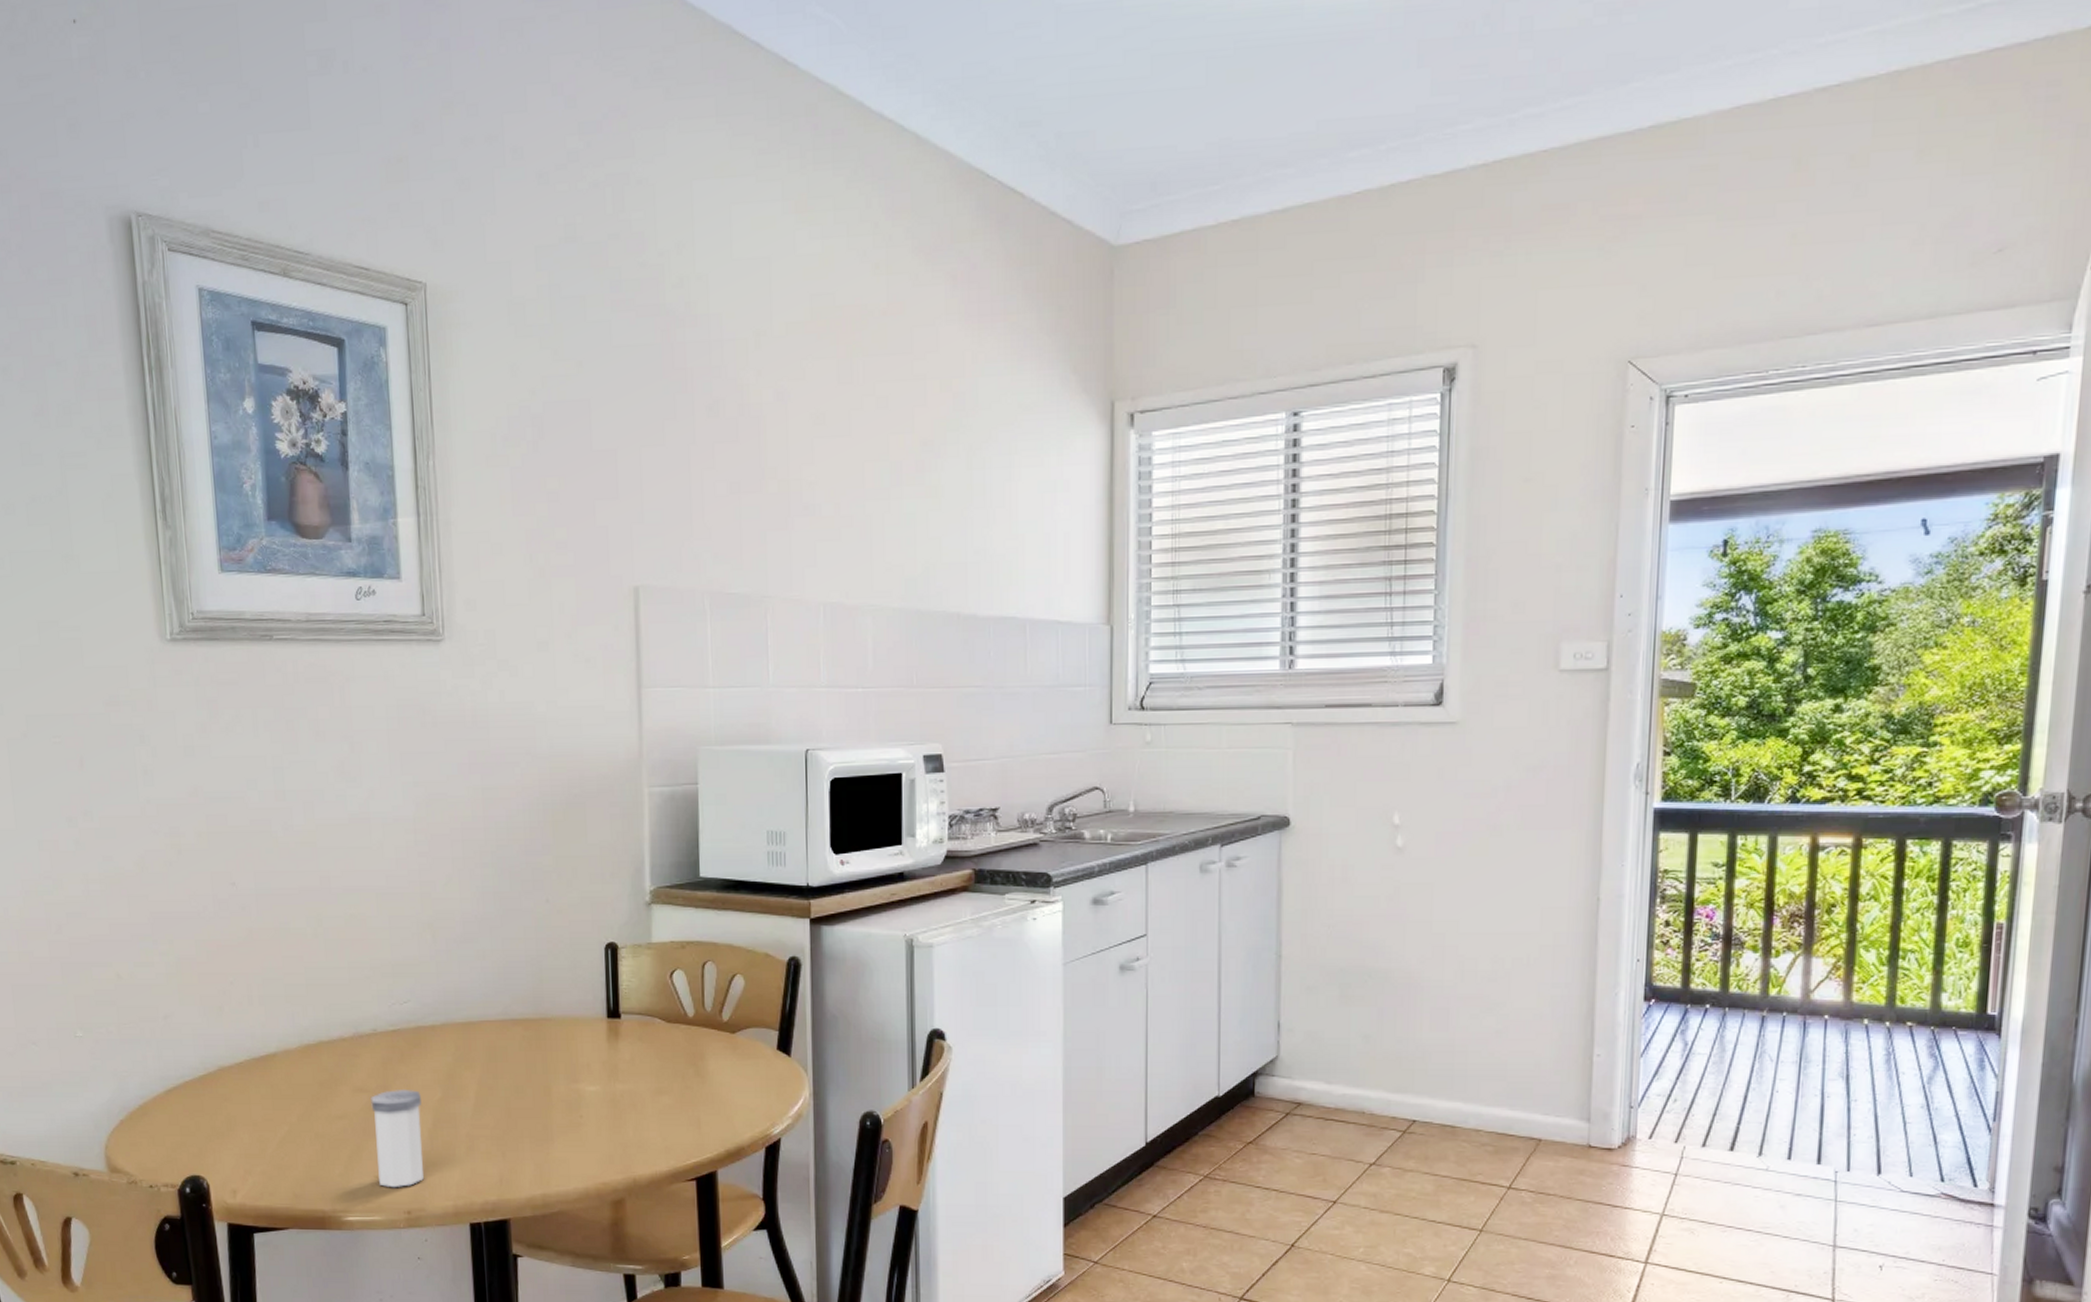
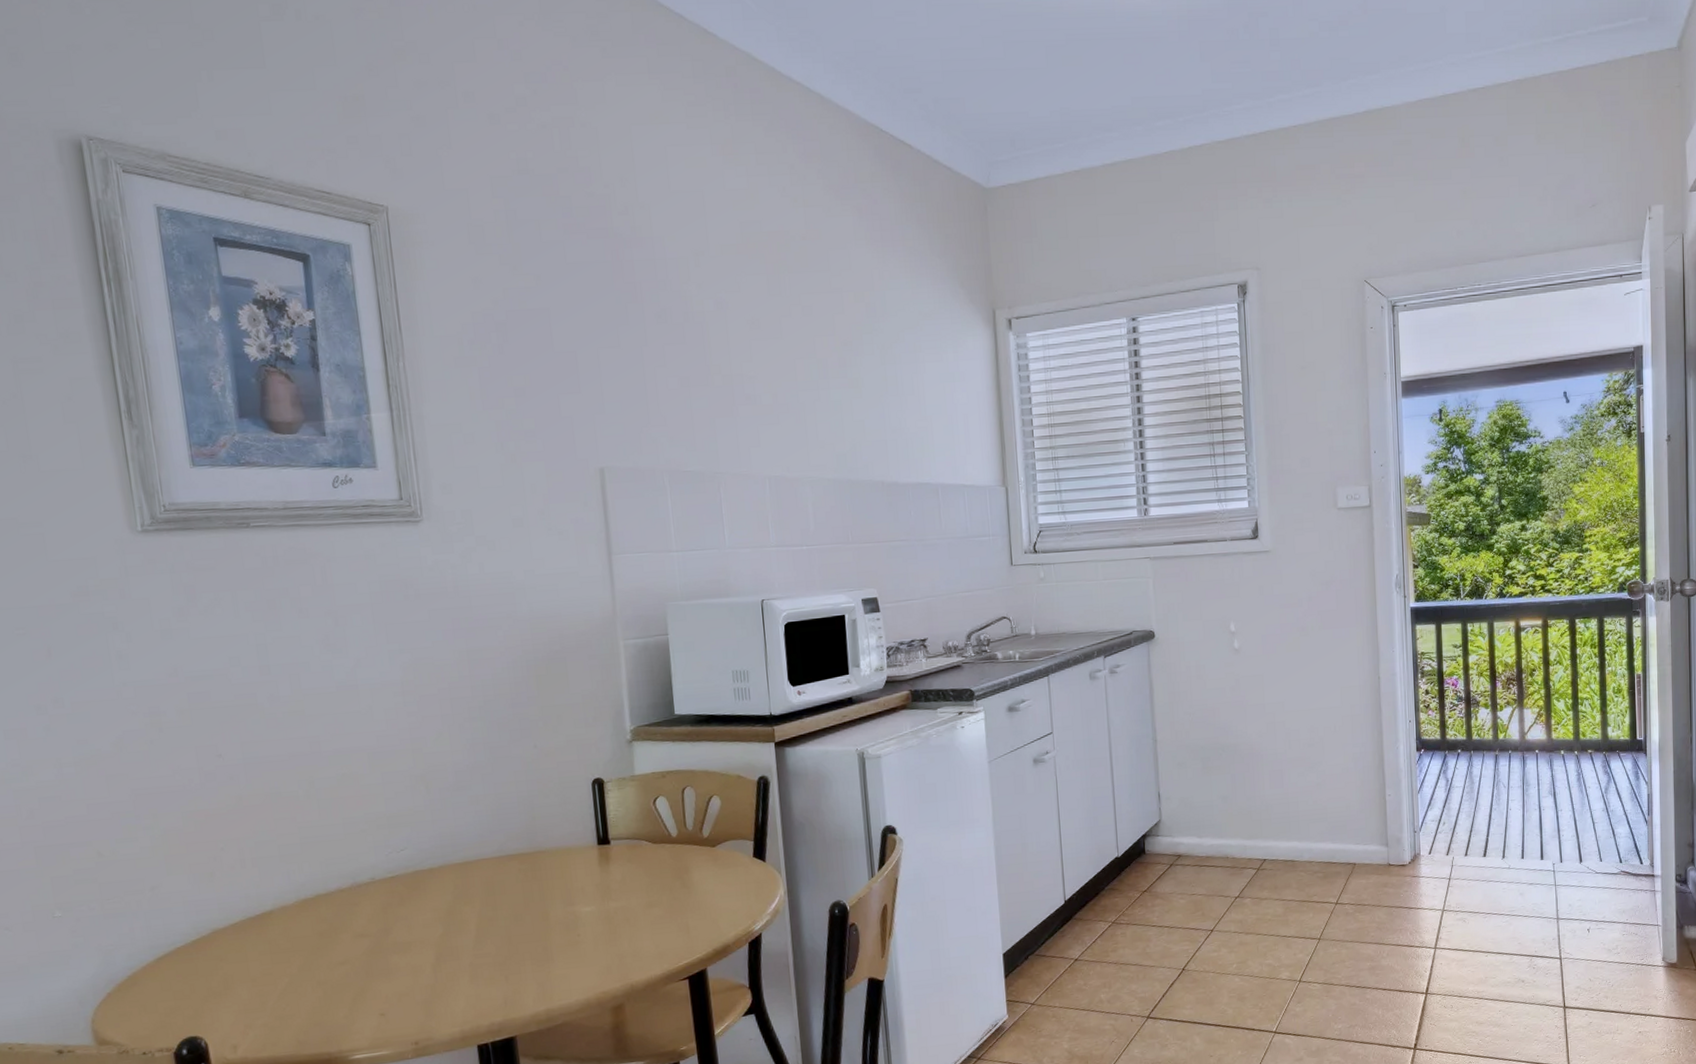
salt shaker: present [371,1090,424,1188] -> none [372,929,429,1023]

